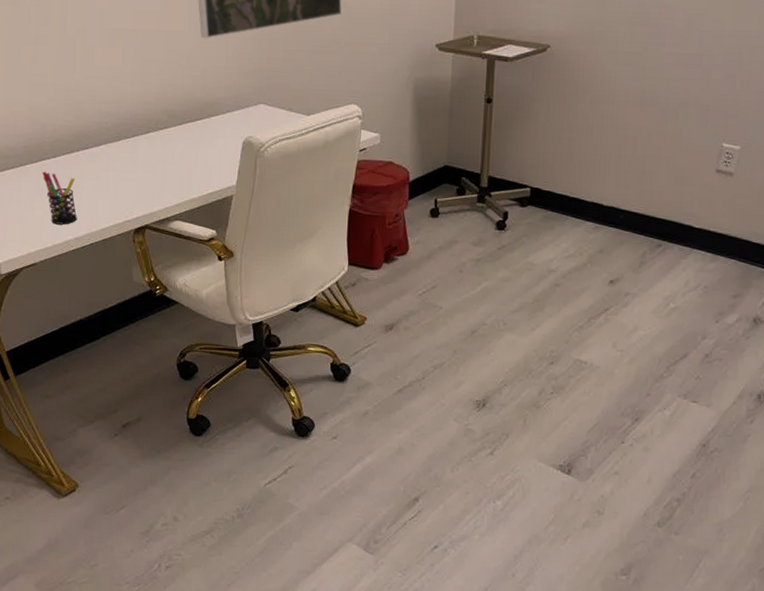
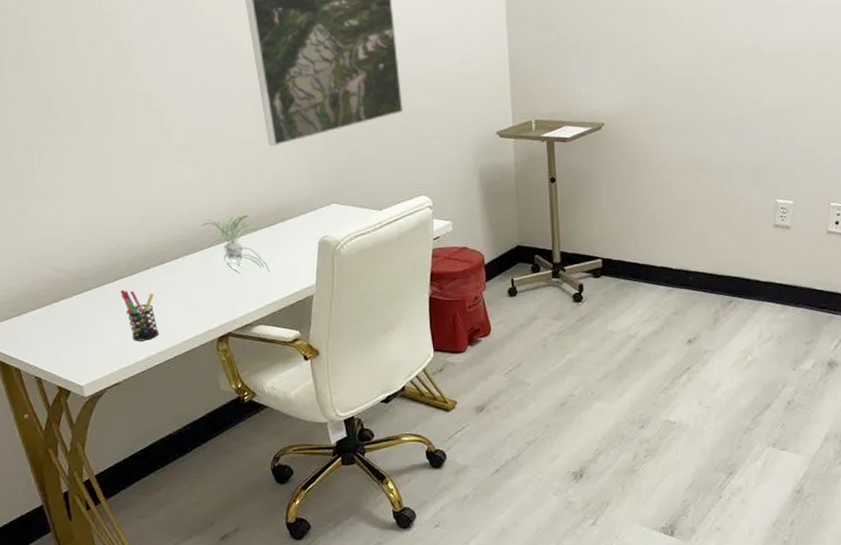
plant: none [126,103,192,167] -> present [200,211,270,274]

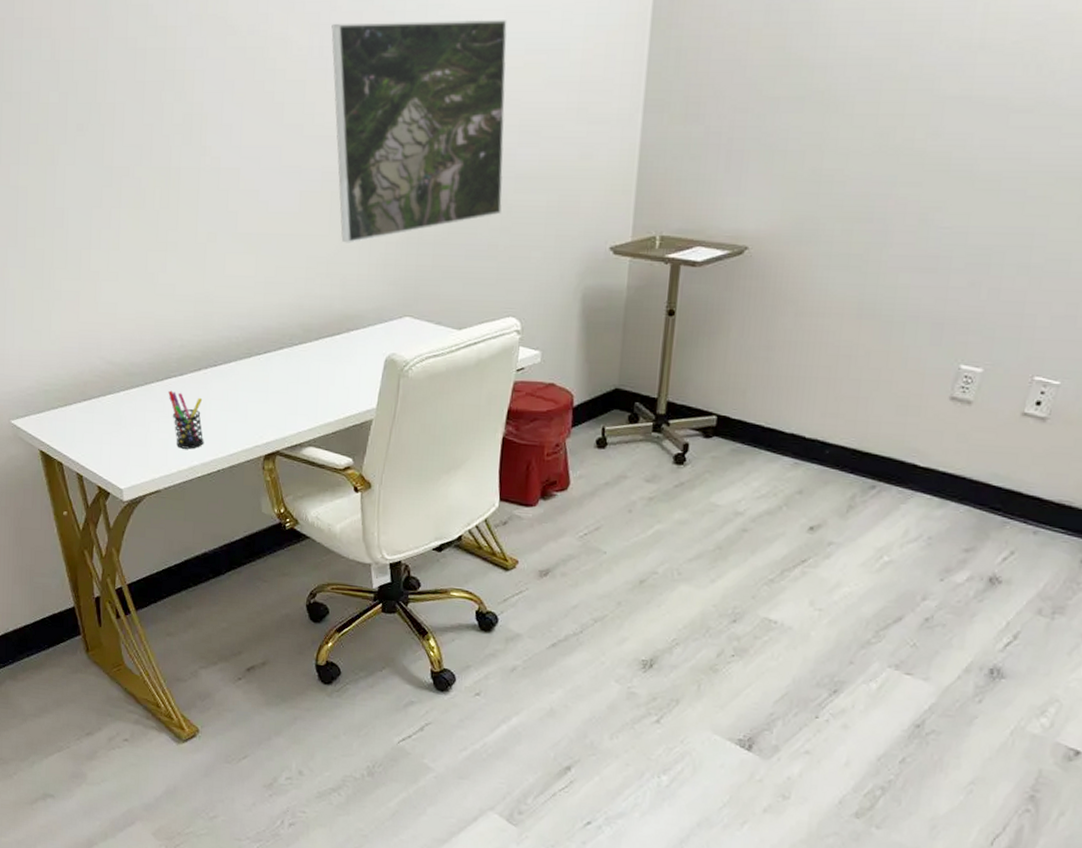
plant: present [200,211,270,274] -> none [258,315,328,387]

